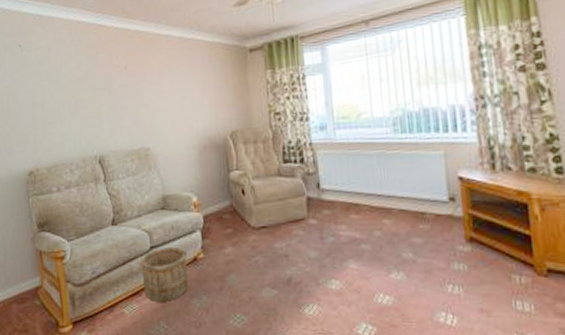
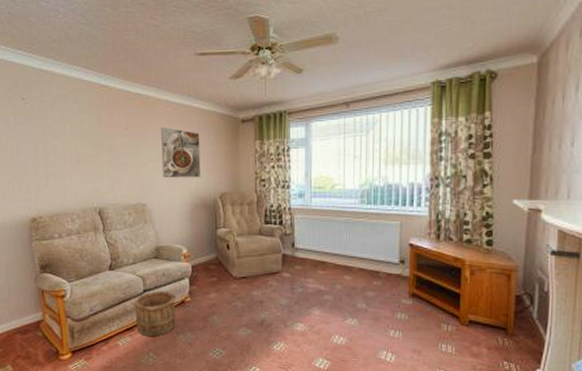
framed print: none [163,63,208,119] -> present [161,127,201,178]

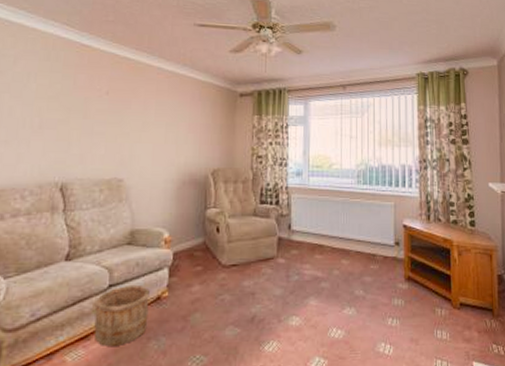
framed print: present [161,127,201,178] -> none [146,95,194,152]

